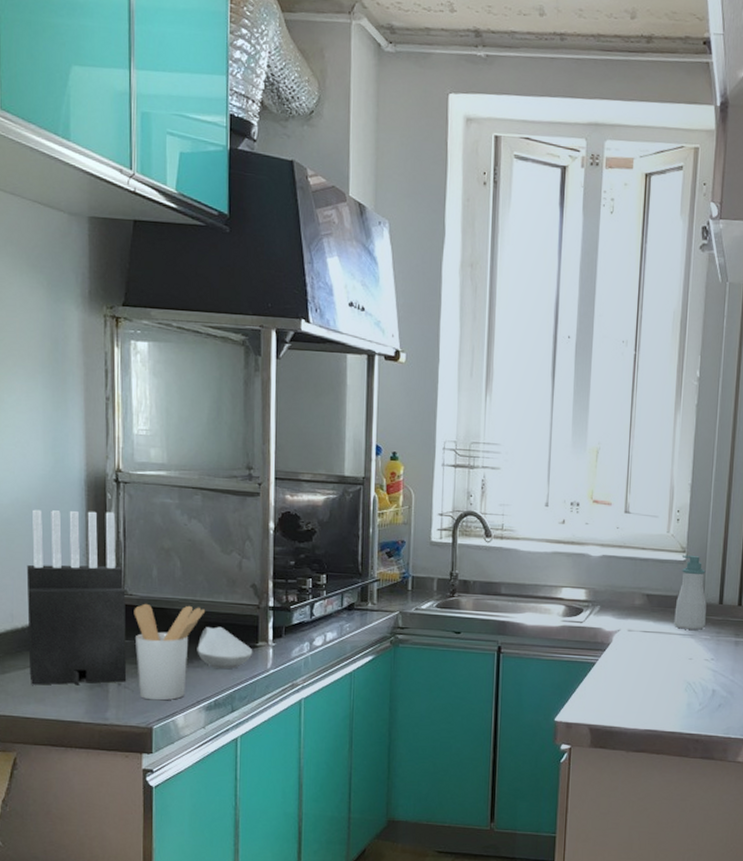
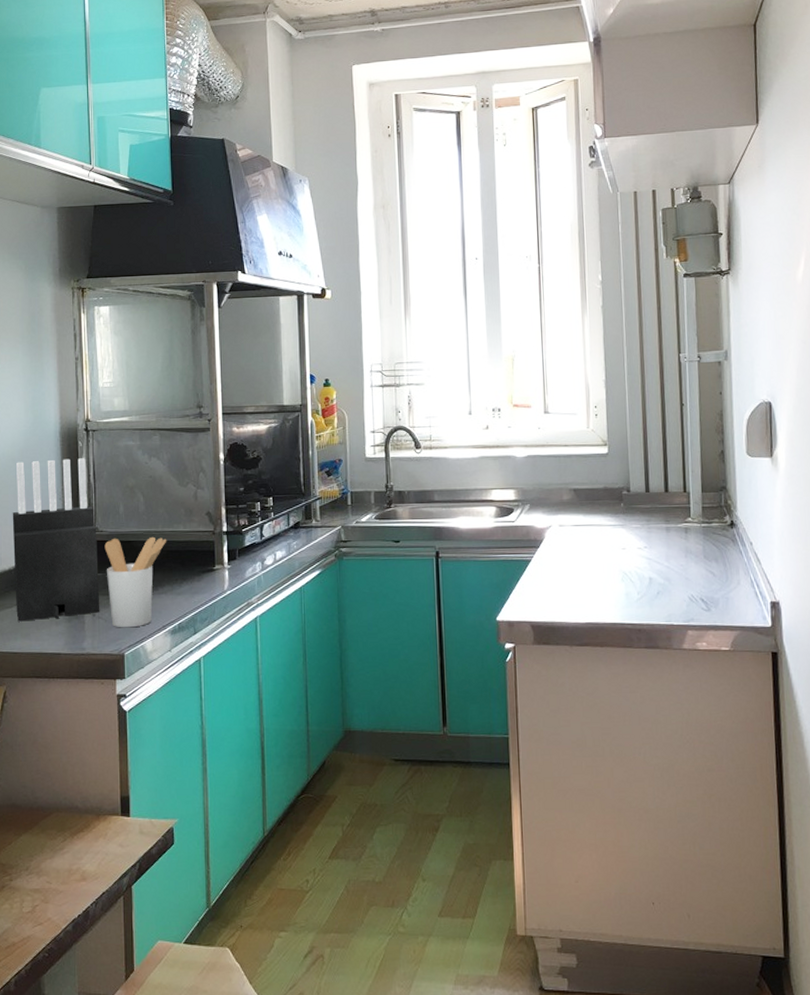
spoon rest: present [197,626,253,670] -> none [161,554,211,594]
soap bottle: present [674,555,707,630] -> none [602,448,634,520]

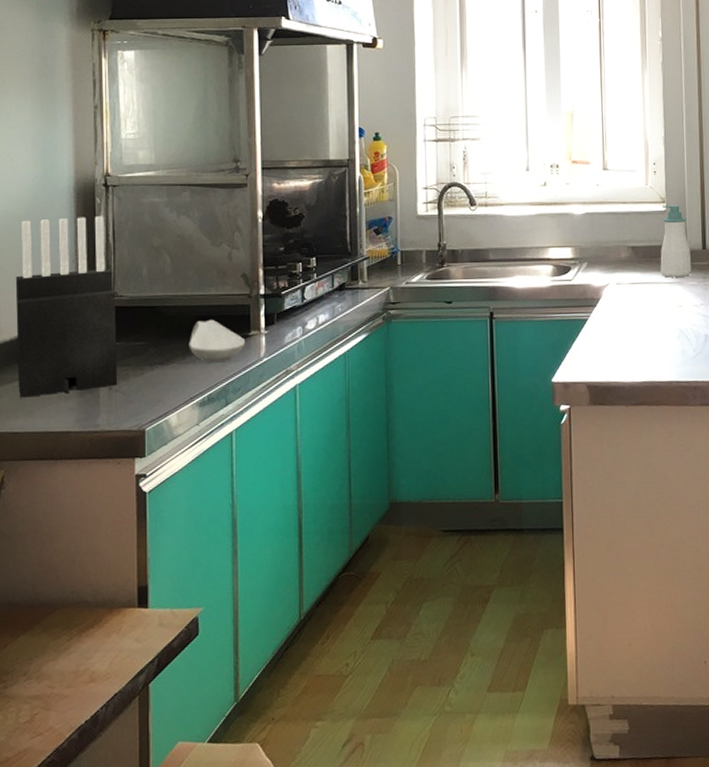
utensil holder: present [104,536,167,628] -> none [124,301,197,402]
spoon rest: none [161,554,211,594] -> present [189,319,246,363]
soap bottle: none [602,448,634,520] -> present [660,205,691,277]

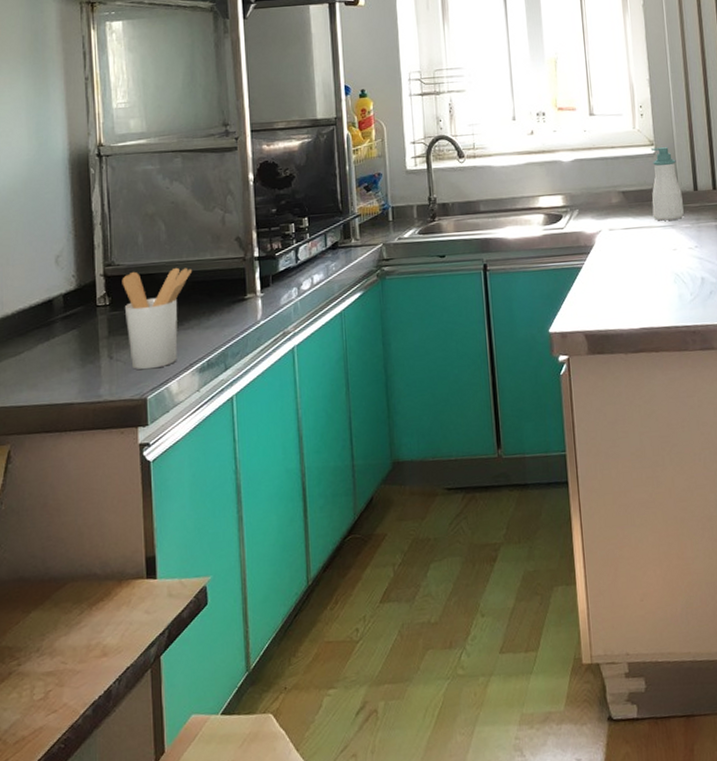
knife block: present [15,216,118,398] -> none [15,186,118,371]
utensil holder: none [124,301,197,402] -> present [122,267,193,370]
spoon rest: present [189,319,246,363] -> none [186,284,242,328]

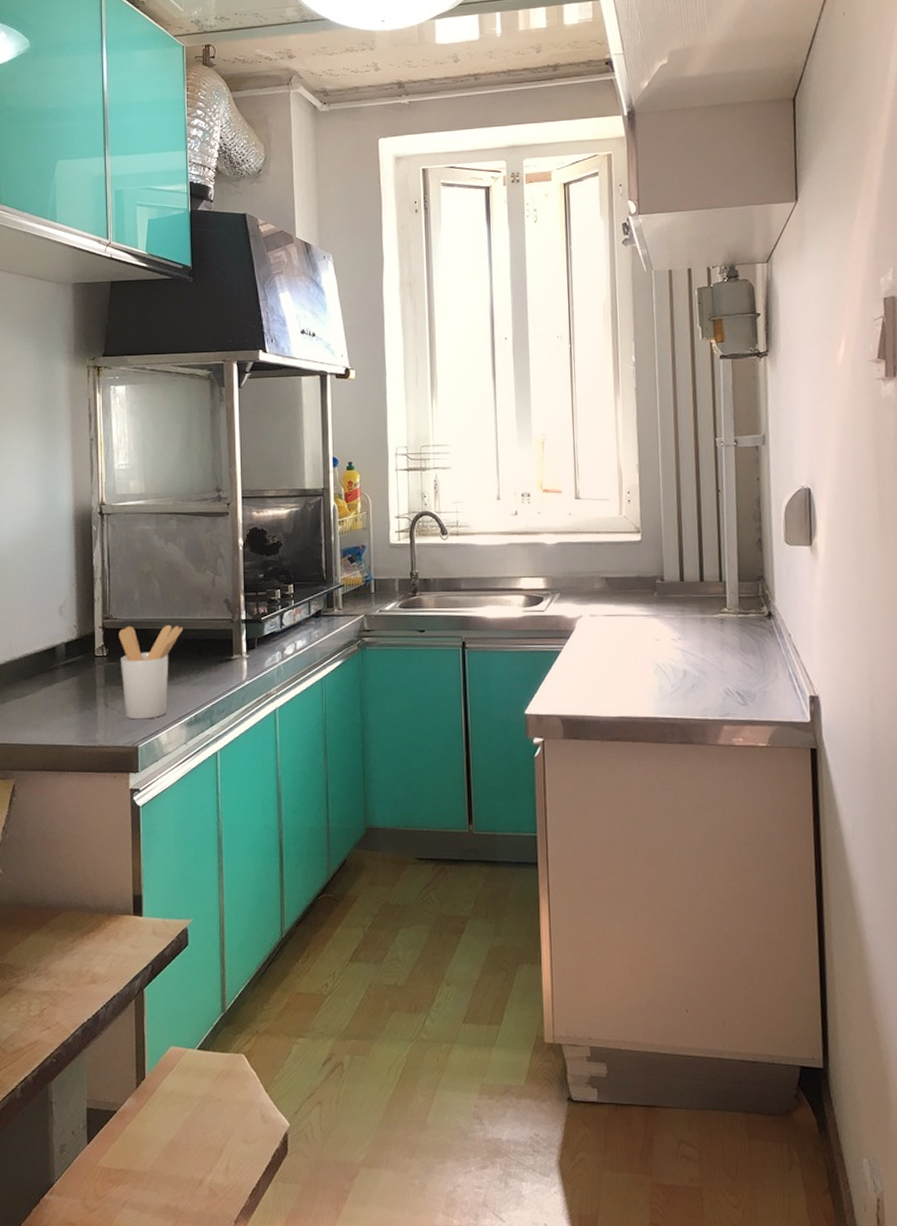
soap bottle: present [650,147,684,221] -> none [635,535,668,610]

